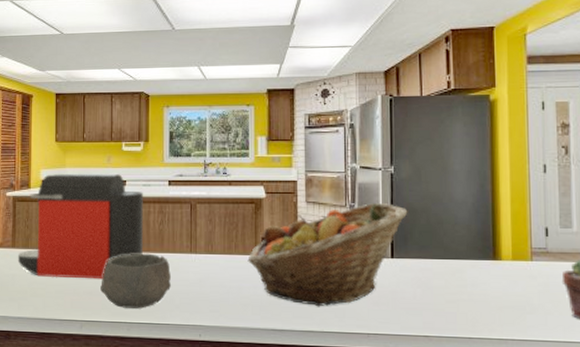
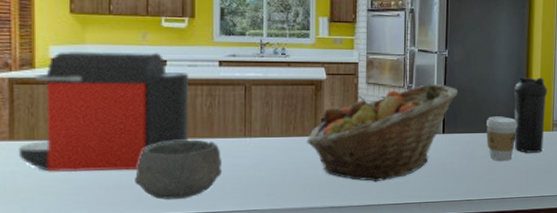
coffee cup: none [444,240,484,295] -> present [486,116,518,162]
water bottle: none [476,195,521,286] -> present [513,76,547,153]

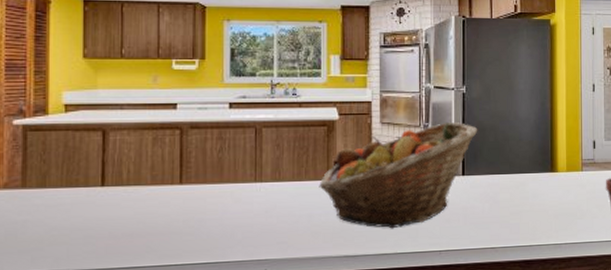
coffee maker: present [18,50,189,173] -> none [30,95,200,221]
bowl: present [135,139,221,200] -> none [144,185,232,249]
coffee cup: present [486,116,518,162] -> none [509,156,543,206]
water bottle: present [513,76,547,153] -> none [537,112,574,196]

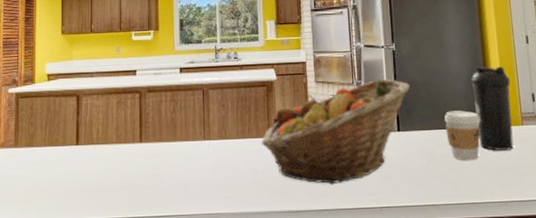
coffee cup: none [509,156,543,206] -> present [444,110,481,161]
water bottle: none [537,112,574,196] -> present [470,66,514,151]

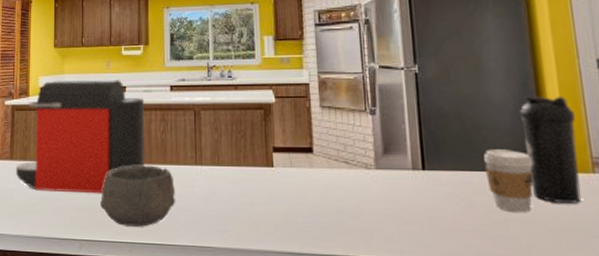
coffee maker: none [20,64,155,176] -> present [15,79,145,194]
bowl: none [111,143,185,202] -> present [100,165,175,227]
fruit basket: present [261,78,411,185] -> none [258,106,438,227]

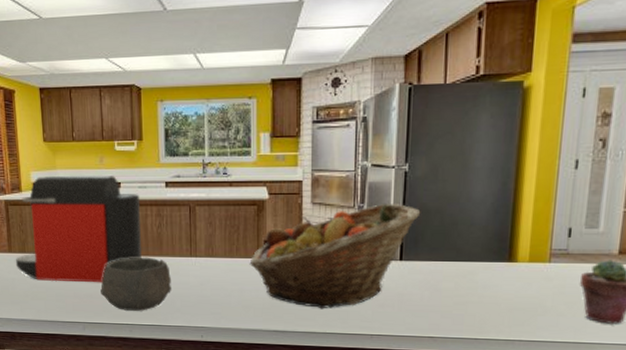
fruit basket: none [258,106,438,227] -> present [249,203,421,309]
coffee cup: present [484,149,534,214] -> none [455,242,500,297]
water bottle: present [518,95,582,204] -> none [493,193,544,288]

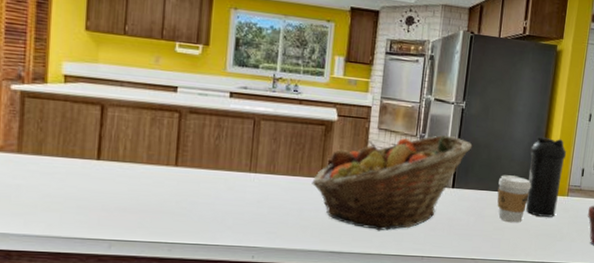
coffee maker: present [15,175,142,283] -> none [25,68,199,196]
bowl: present [100,257,171,311] -> none [137,168,225,229]
coffee cup: none [455,242,500,297] -> present [497,175,532,223]
water bottle: none [493,193,544,288] -> present [526,136,566,217]

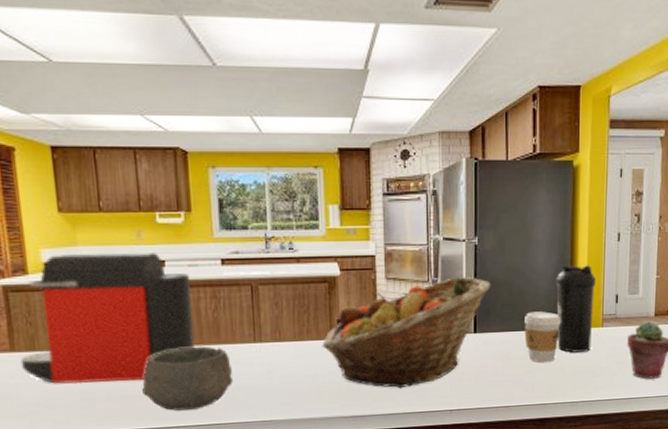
coffee maker: none [25,68,199,196] -> present [20,253,194,384]
bowl: none [137,168,225,229] -> present [142,346,233,411]

